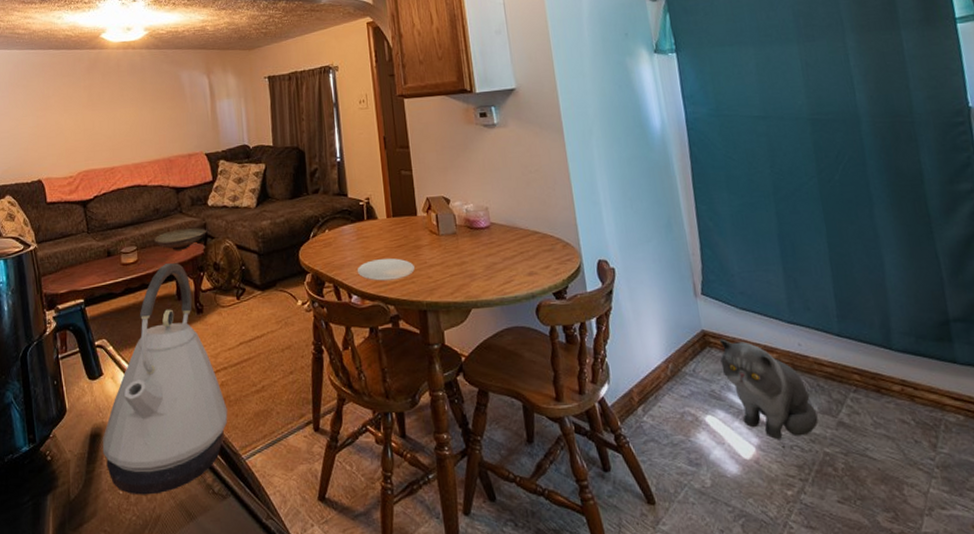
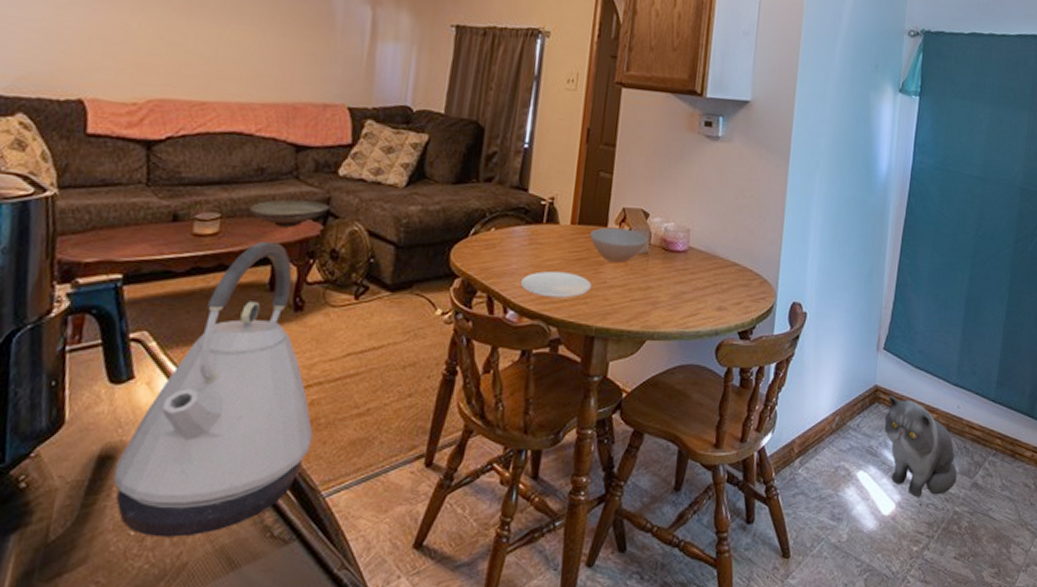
bowl: none [403,215,454,246] -> present [589,227,648,264]

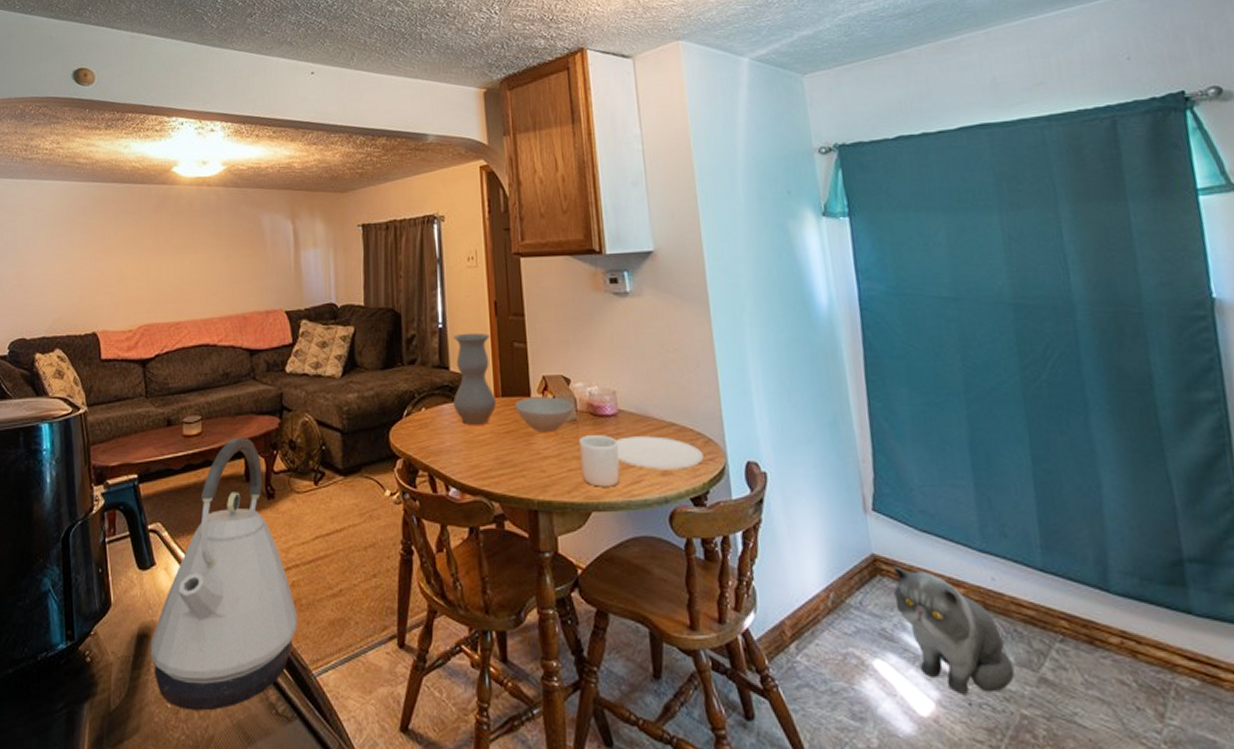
decorative bowl: present [250,199,329,227] -> none [222,397,282,423]
plate: present [520,270,591,299] -> none [456,445,525,474]
vase: none [526,156,578,251] -> present [453,332,496,426]
mug: none [643,267,684,318] -> present [578,434,620,487]
plate: none [679,272,757,306] -> present [616,436,704,470]

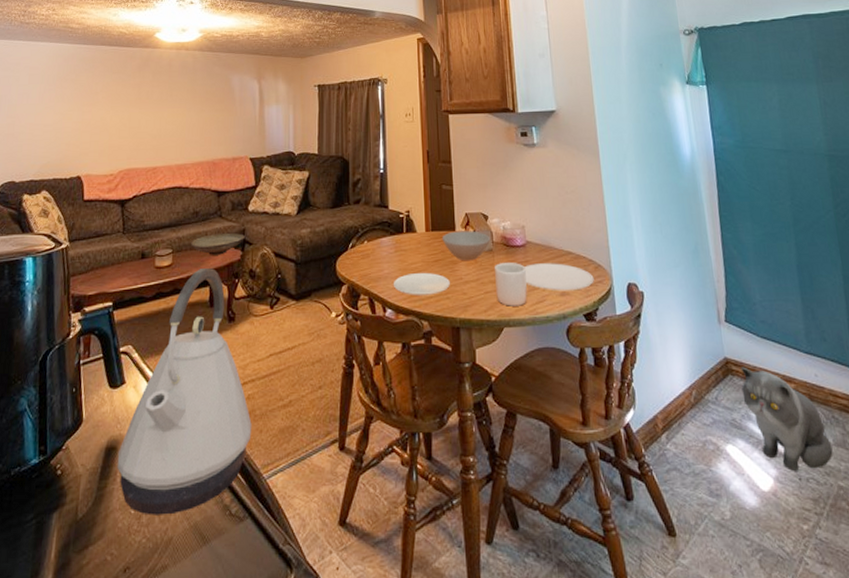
decorative bowl: none [222,397,282,423] -> present [191,232,245,255]
vase: present [453,332,496,426] -> none [391,177,427,256]
plate: none [456,445,525,474] -> present [393,272,450,296]

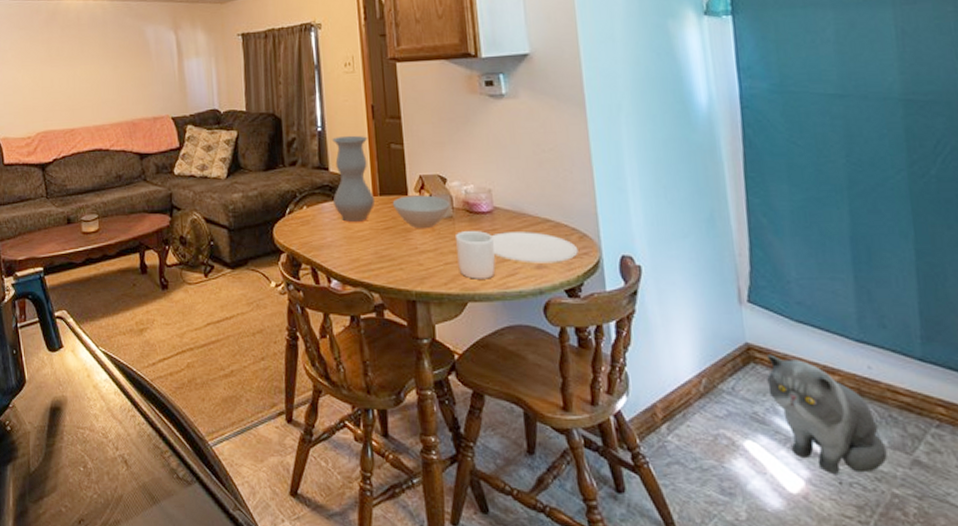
kettle: present [117,268,252,515] -> none [62,234,194,474]
decorative bowl: present [191,232,245,255] -> none [117,197,172,221]
vase: none [391,177,427,256] -> present [332,135,375,223]
plate: present [393,272,450,296] -> none [337,240,403,267]

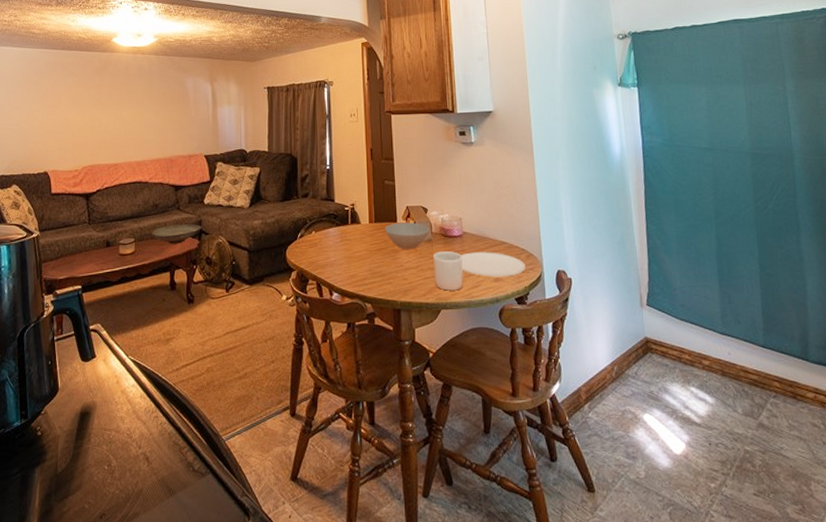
decorative bowl: none [117,197,172,221] -> present [152,223,201,244]
vase: present [332,135,375,223] -> none [337,173,370,245]
cat: present [766,354,887,474] -> none [659,345,741,437]

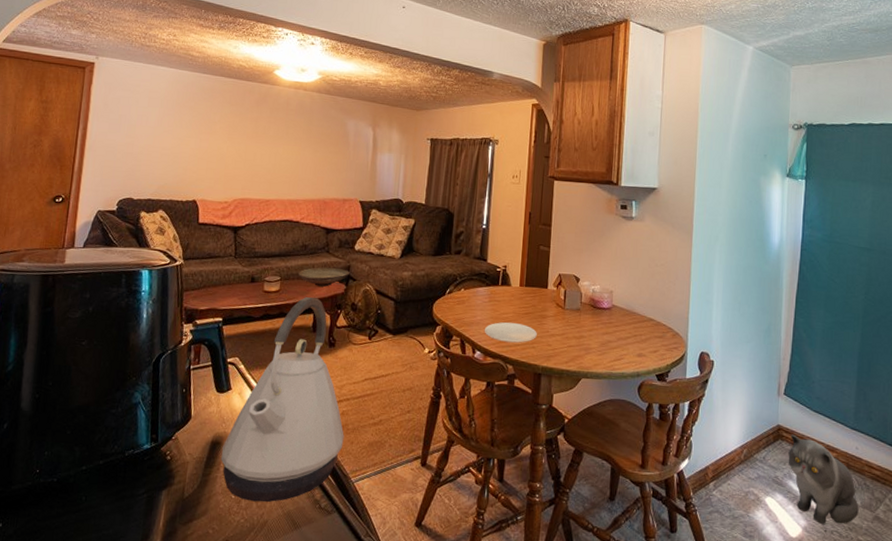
kettle: none [91,256,211,471] -> present [220,297,344,503]
plate: none [339,260,392,282] -> present [484,322,537,344]
bowl: present [384,222,430,250] -> none [534,289,580,317]
mug: present [432,250,464,291] -> none [578,321,610,361]
plate: present [461,252,526,278] -> none [606,325,670,354]
cat: none [659,345,741,437] -> present [788,434,859,524]

